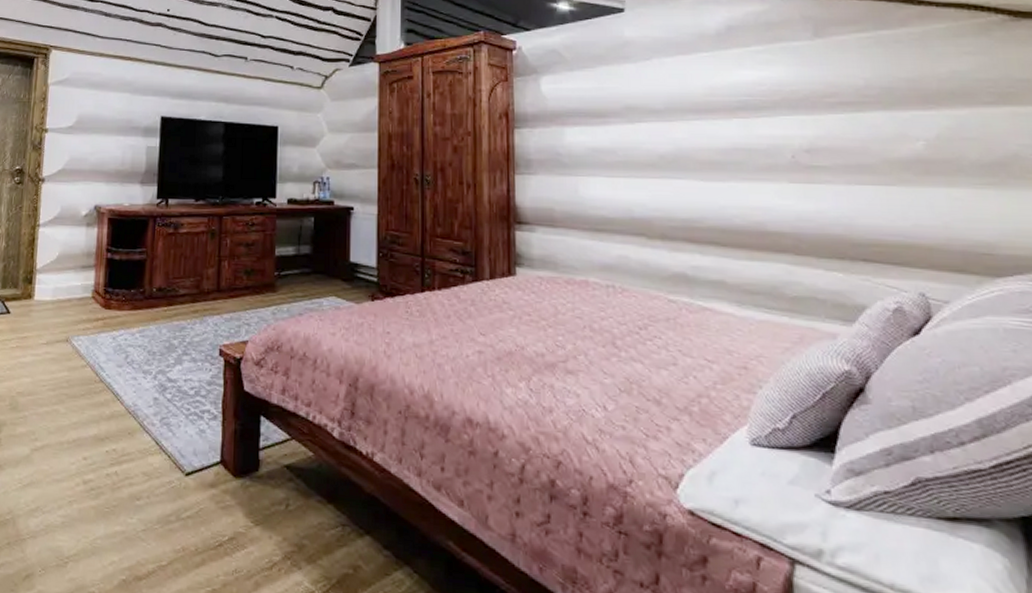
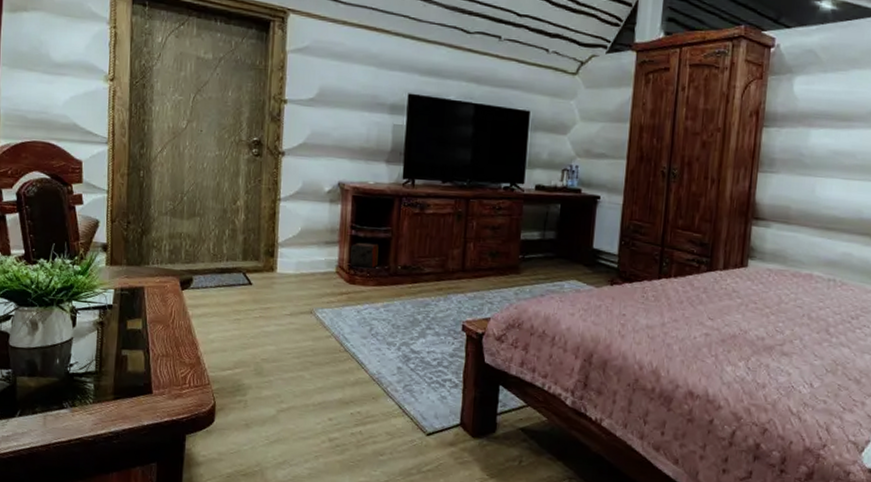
decorative box: none [106,265,134,292] -> present [350,242,379,268]

